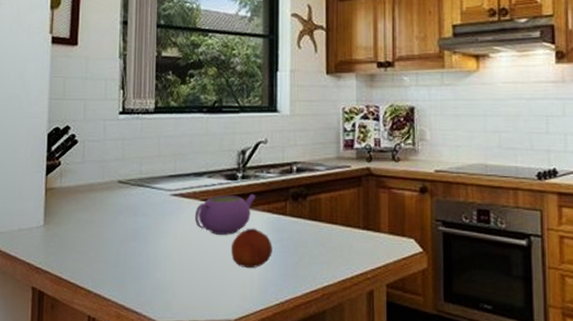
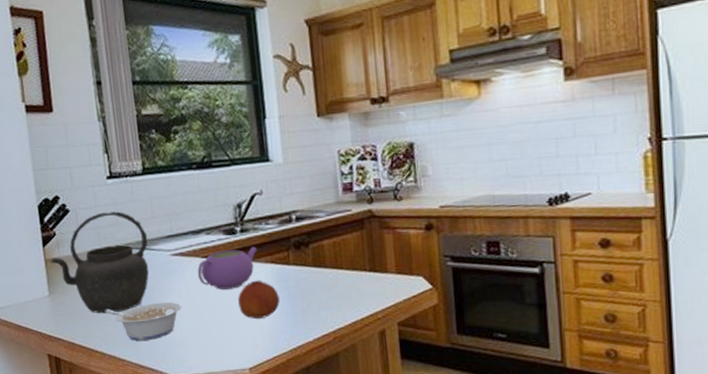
kettle: none [50,146,151,249] -> present [50,211,149,314]
legume: none [96,242,174,281] -> present [104,301,182,341]

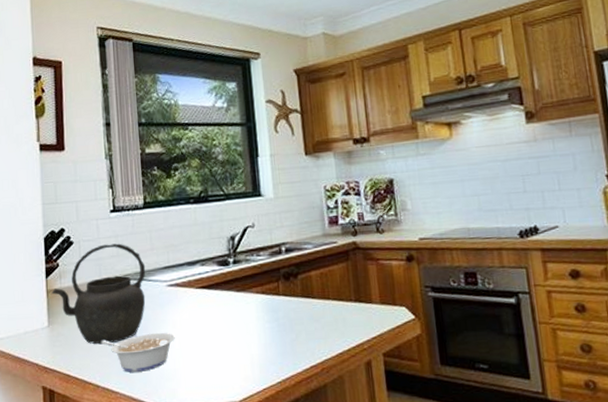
teapot: present [197,246,257,290] -> none [191,277,249,320]
fruit: present [238,280,280,319] -> none [230,310,270,350]

